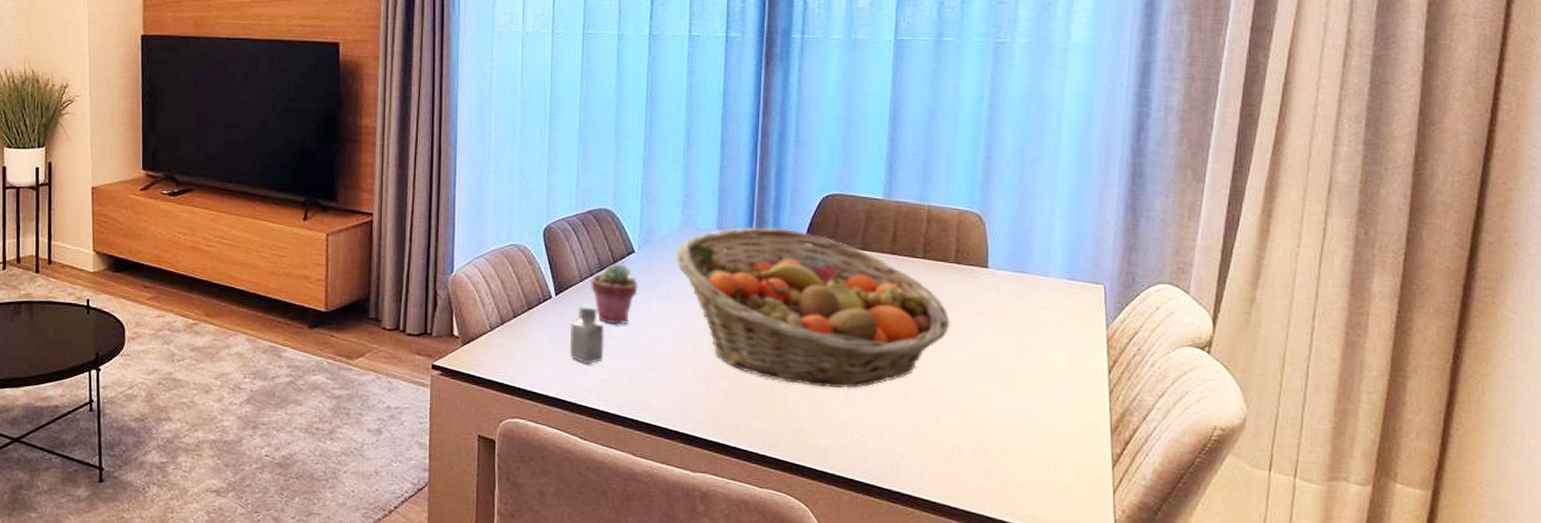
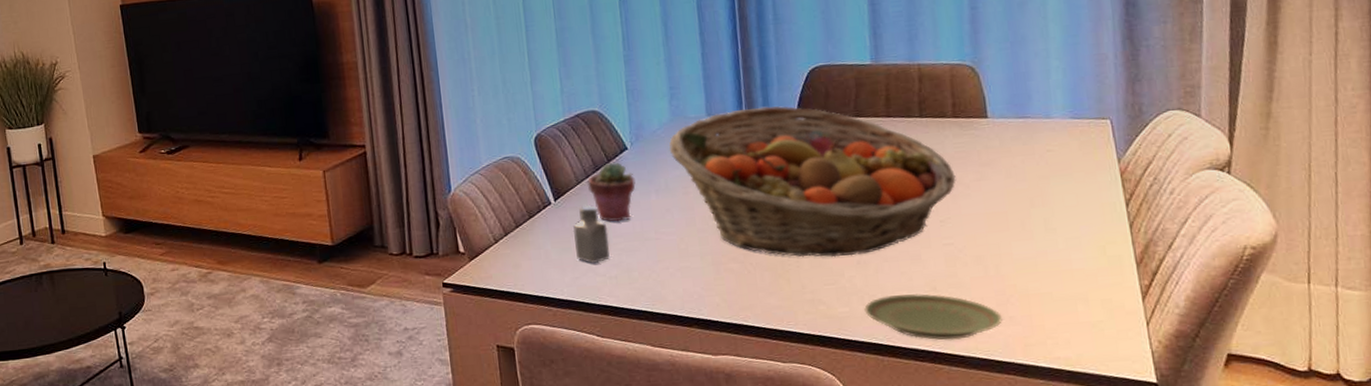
plate: none [845,433,977,485] -> present [864,294,1002,340]

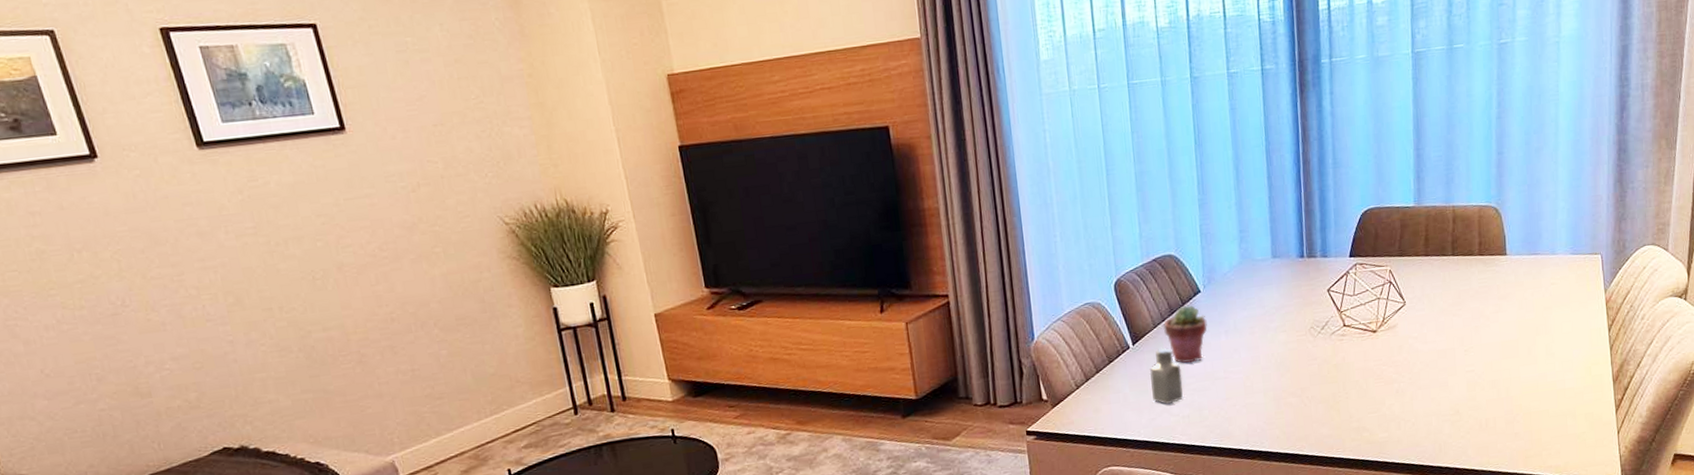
fruit basket: present [668,106,956,258] -> none [1237,247,1479,389]
plate: present [864,294,1002,340] -> none [1400,417,1509,458]

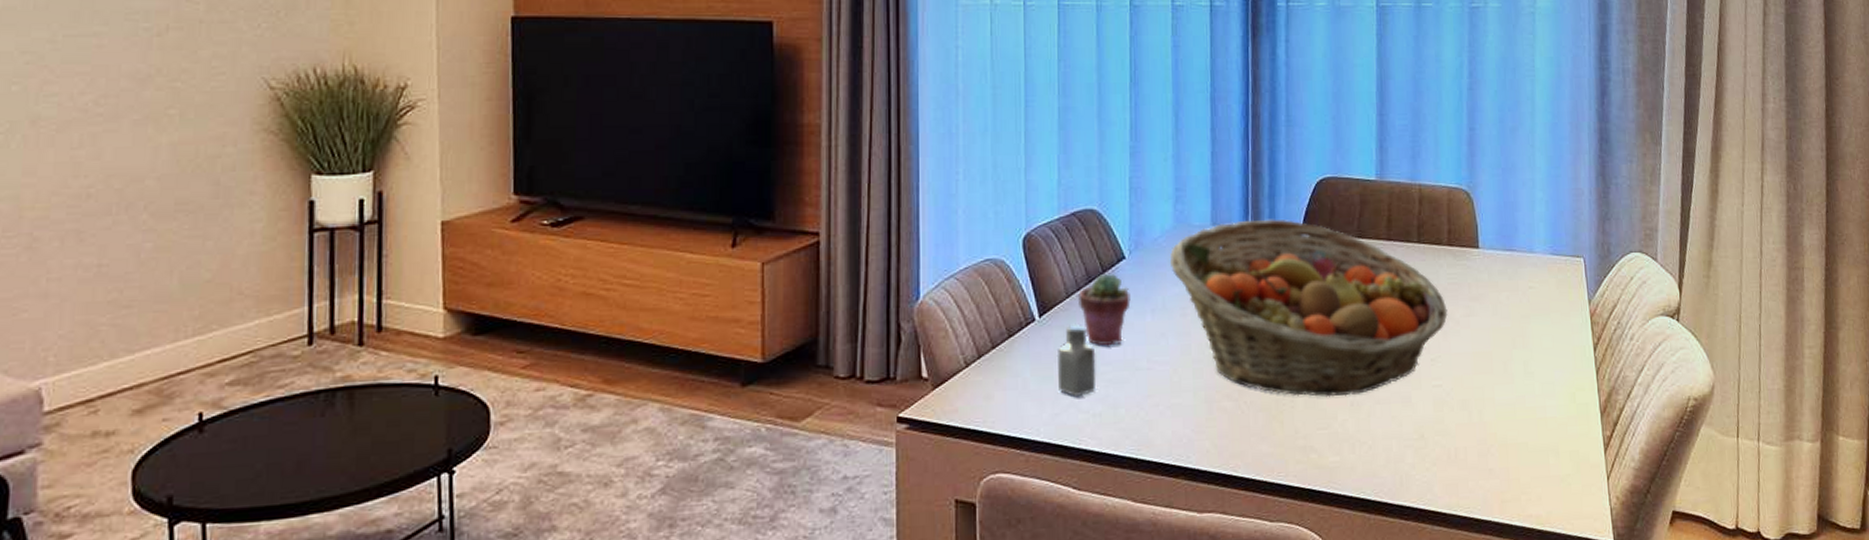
fruit basket: none [1237,247,1479,389] -> present [1169,219,1448,398]

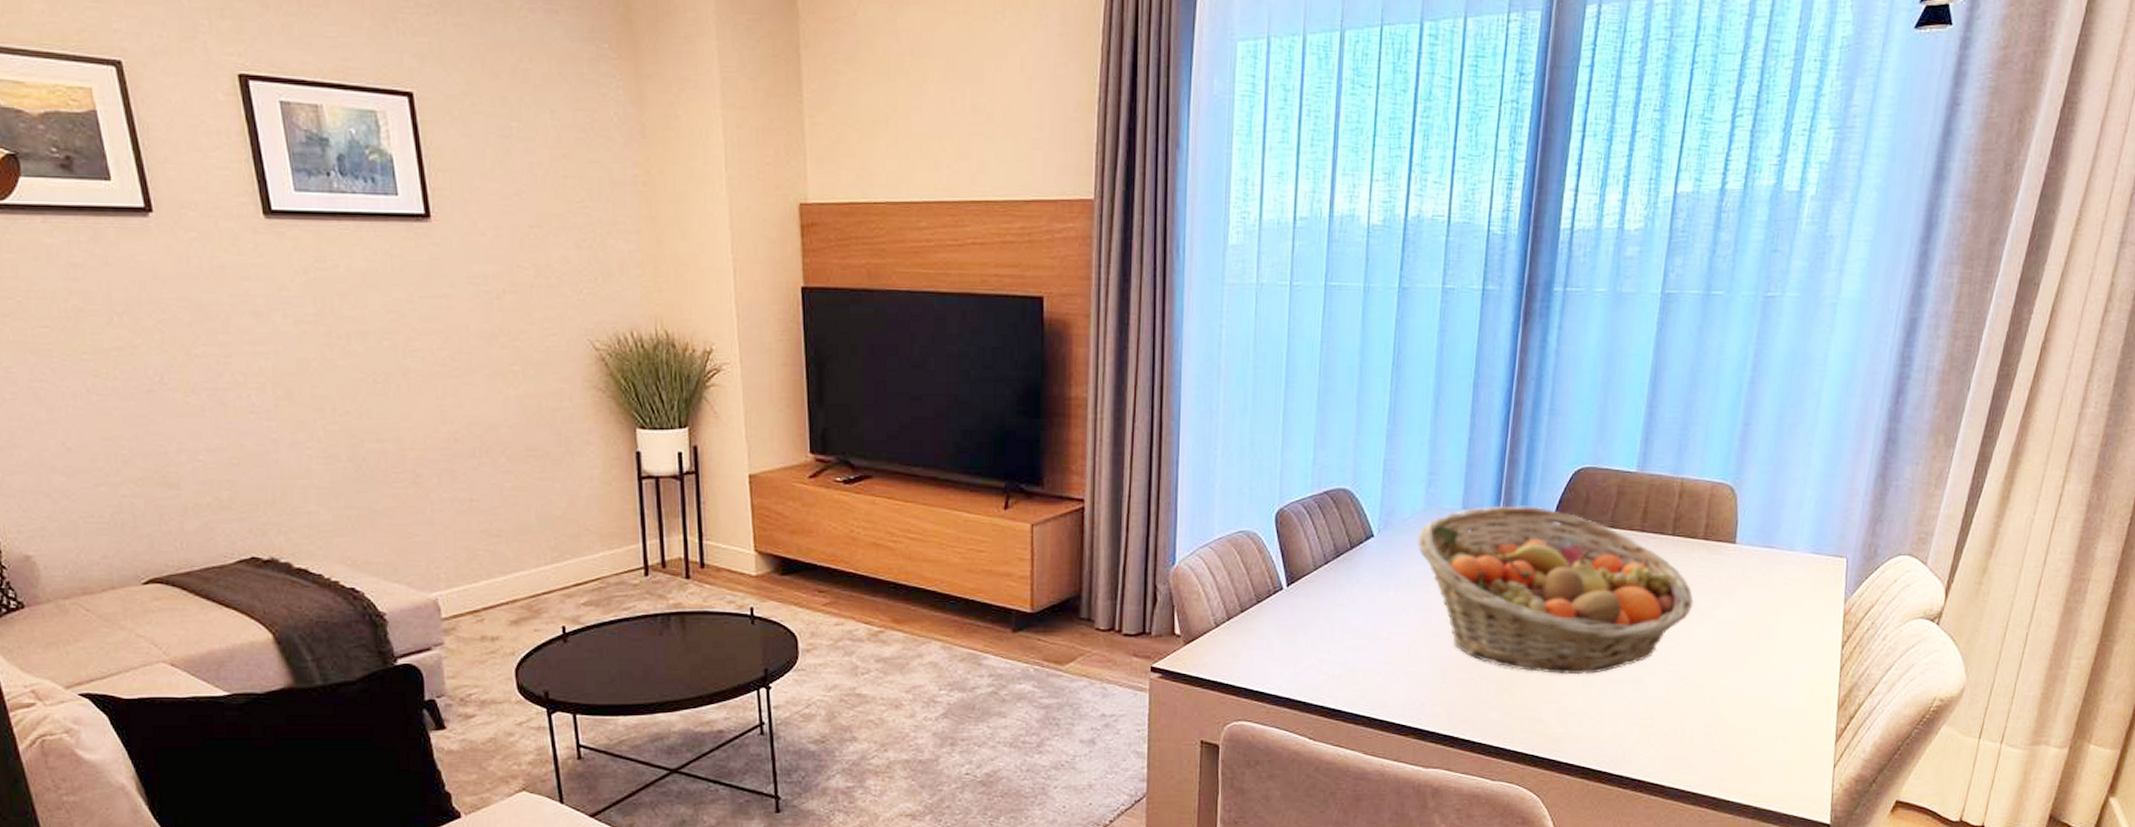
saltshaker: present [1056,323,1097,396] -> none [1301,594,1339,659]
potted succulent: present [1078,273,1131,347] -> none [1325,549,1376,616]

